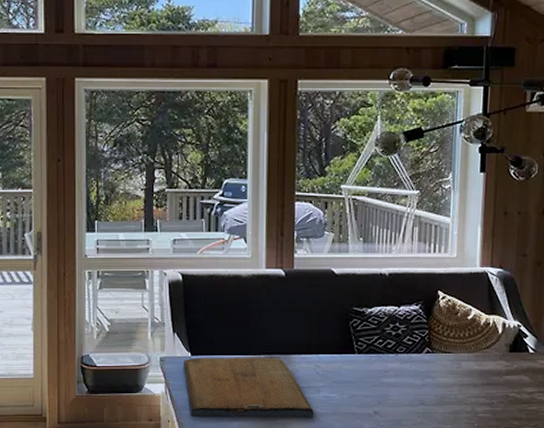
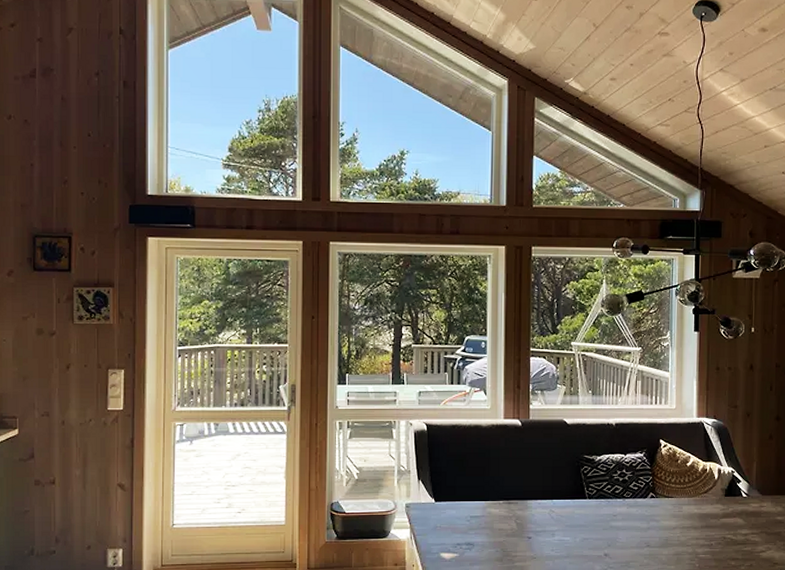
religious icon: present [183,357,314,418] -> none [427,502,549,562]

